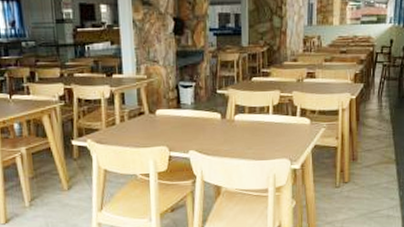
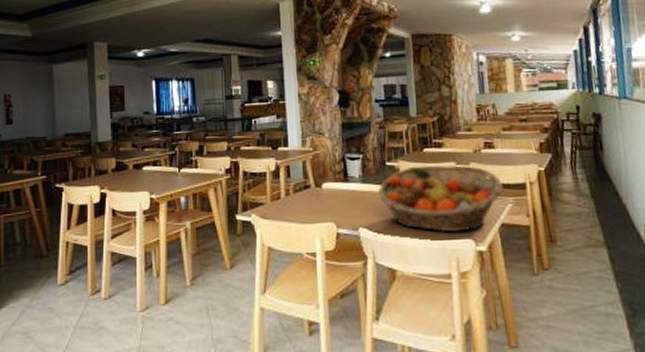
fruit basket: none [208,93,319,154] -> present [378,165,504,233]

